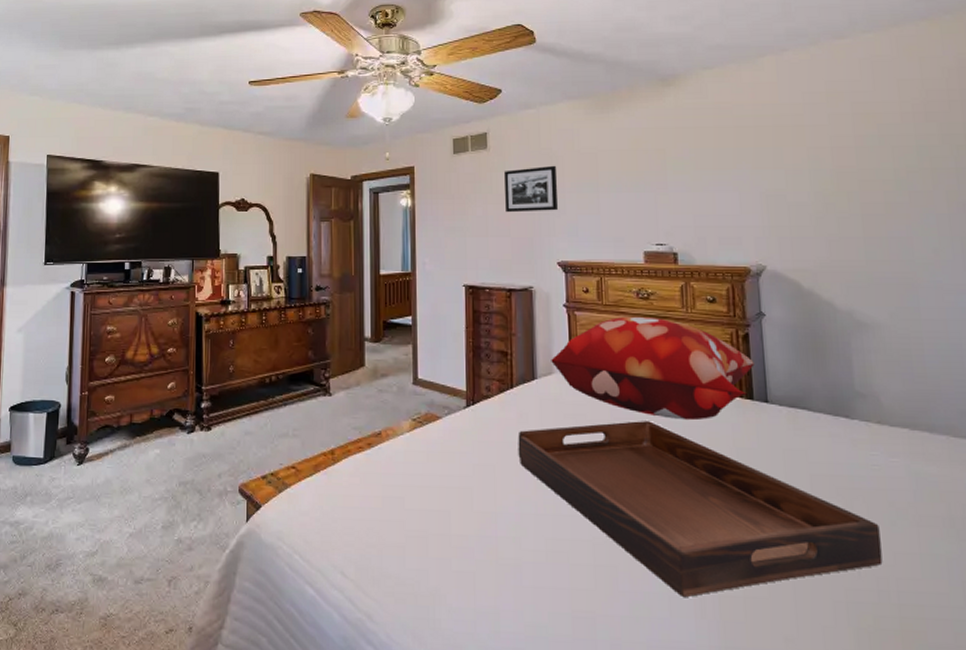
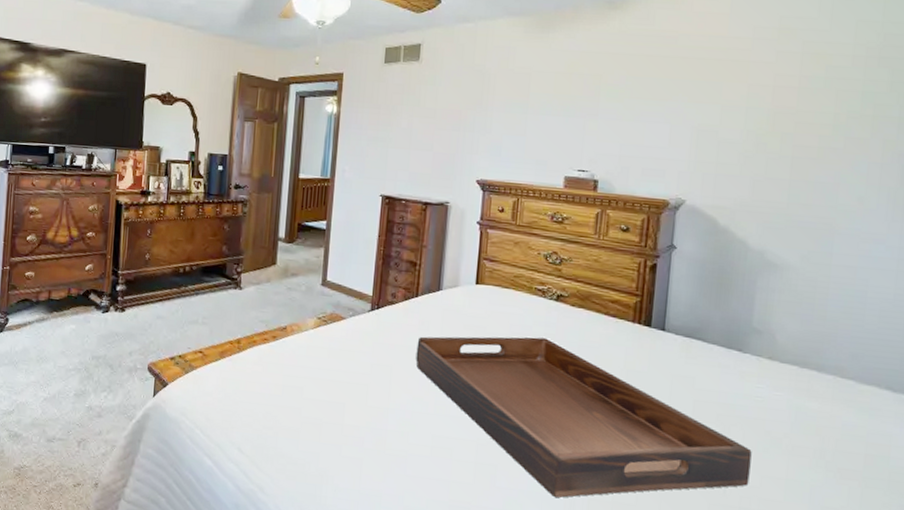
picture frame: present [504,165,558,213] -> none [431,82,487,129]
decorative pillow: present [551,316,754,421] -> none [458,238,658,341]

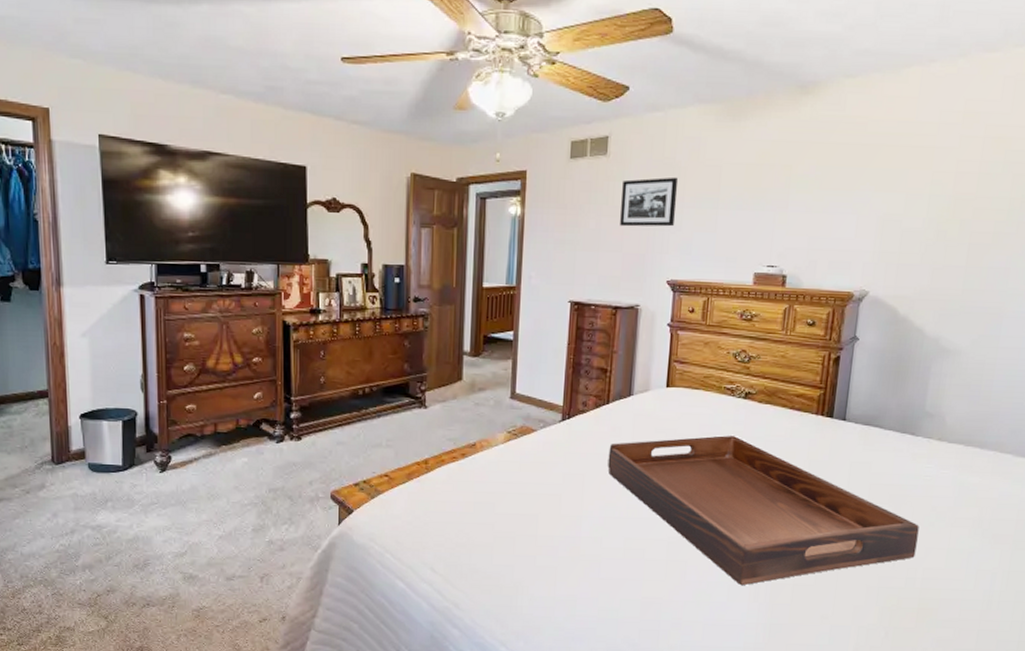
picture frame: none [431,82,487,129] -> present [620,177,678,227]

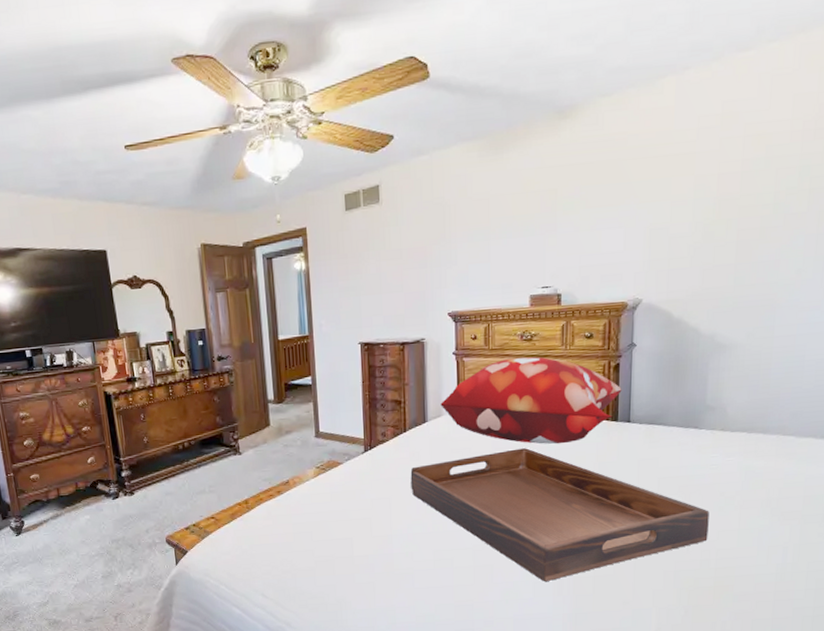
picture frame: present [620,177,678,227] -> none [397,214,449,268]
decorative pillow: none [649,337,840,436] -> present [440,356,622,445]

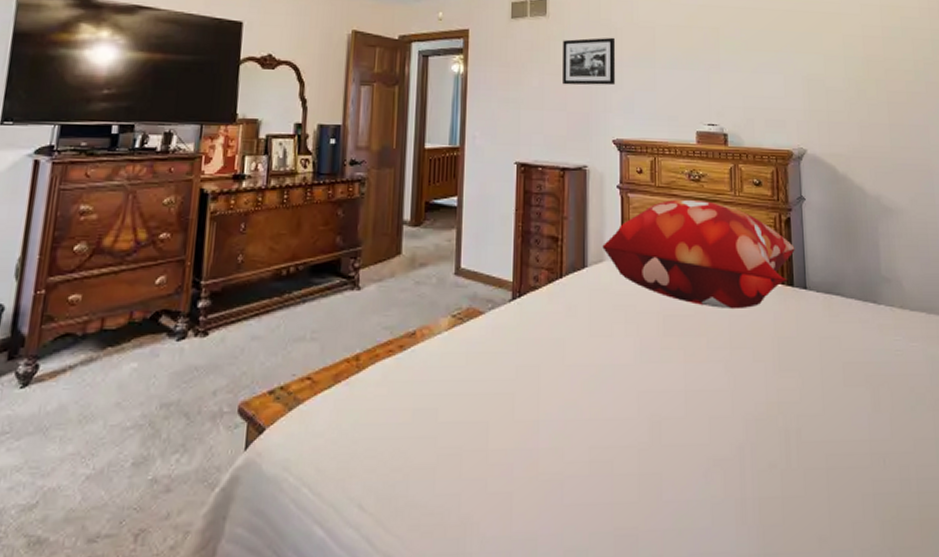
picture frame: none [397,214,449,268] -> present [563,37,615,86]
serving tray: present [410,448,709,582] -> none [565,311,904,503]

